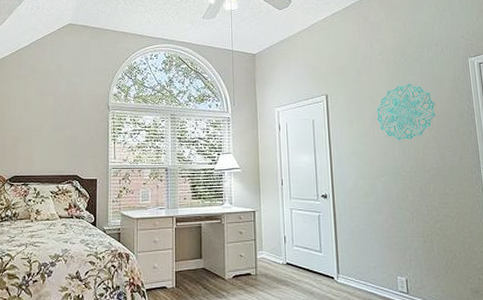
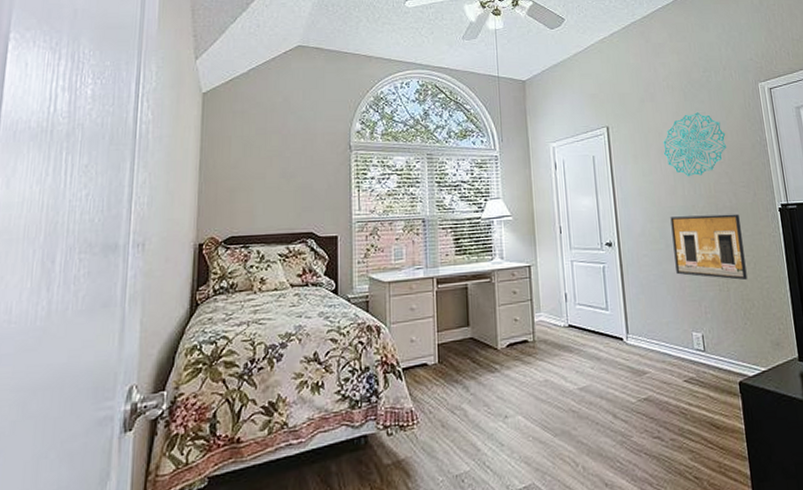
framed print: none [381,174,451,234] -> present [670,214,748,281]

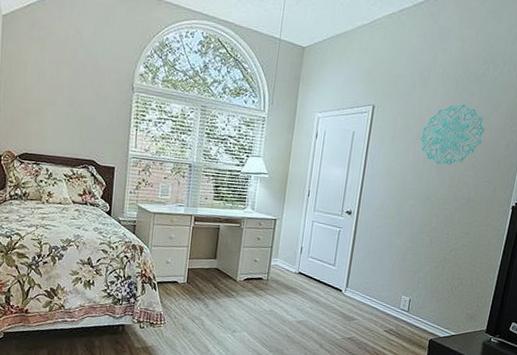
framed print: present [670,214,748,281] -> none [402,198,474,263]

